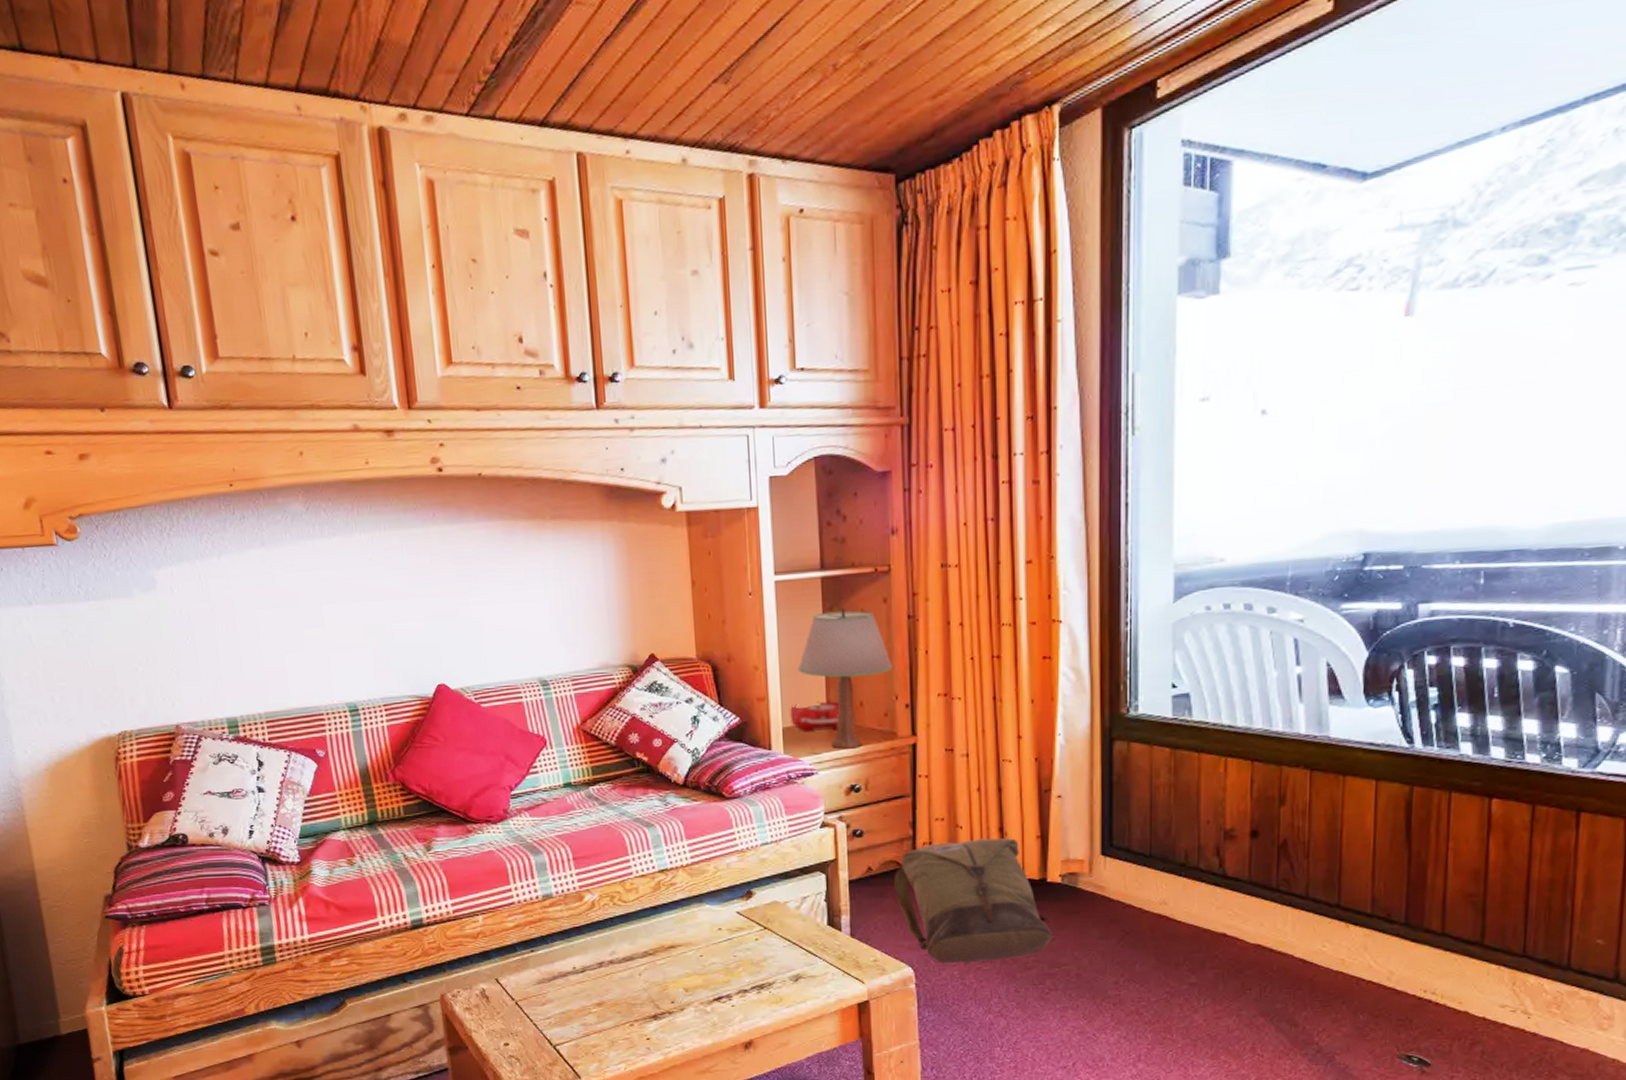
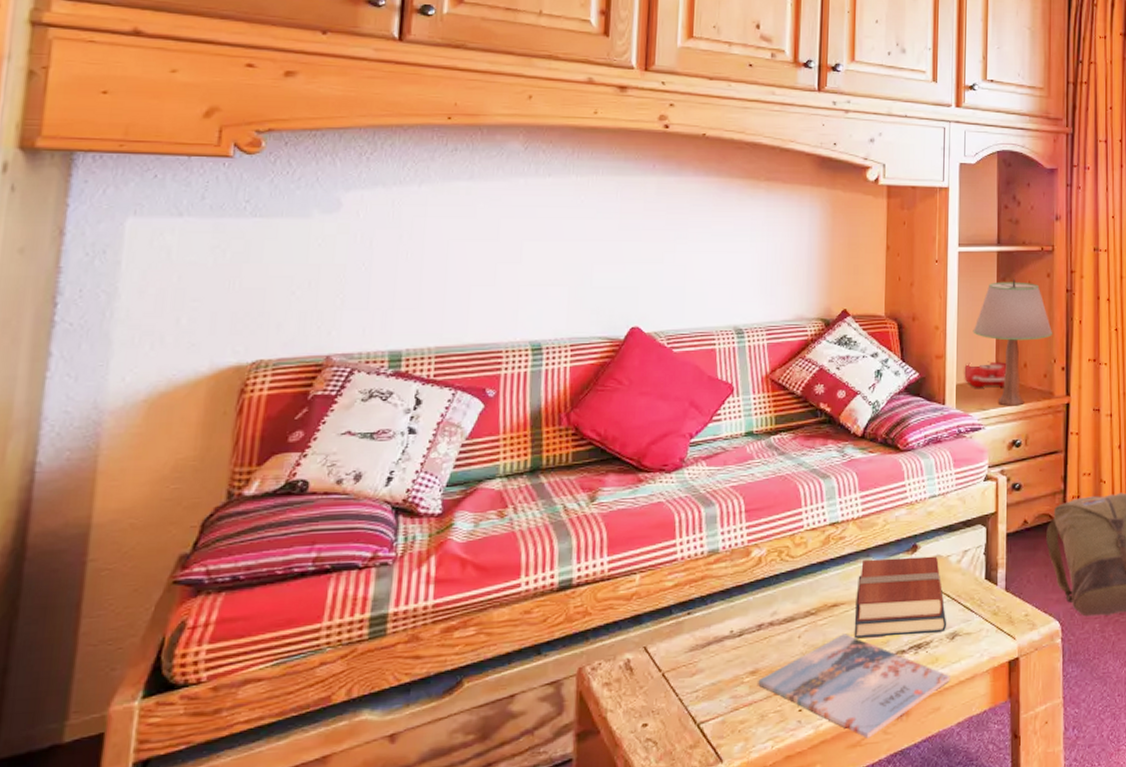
magazine: none [605,973,796,1066] -> present [758,634,950,739]
books: none [692,902,790,978] -> present [855,556,947,639]

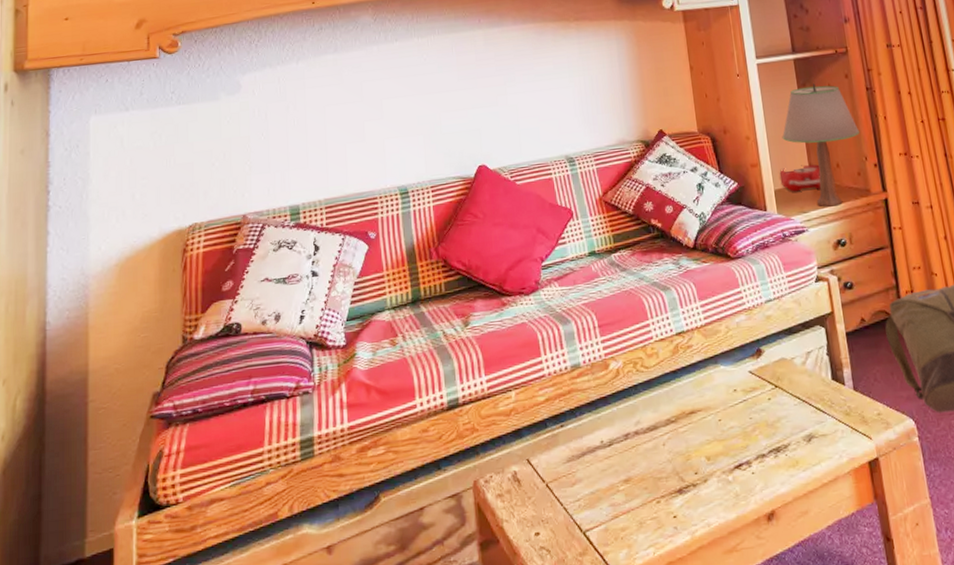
magazine: present [758,634,950,739] -> none [632,440,814,544]
books: present [855,556,947,639] -> none [710,359,802,445]

